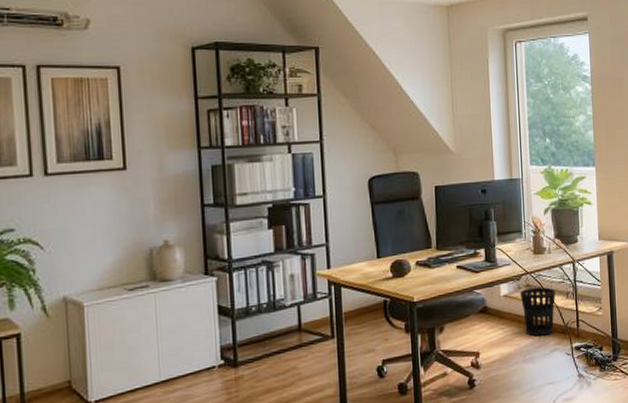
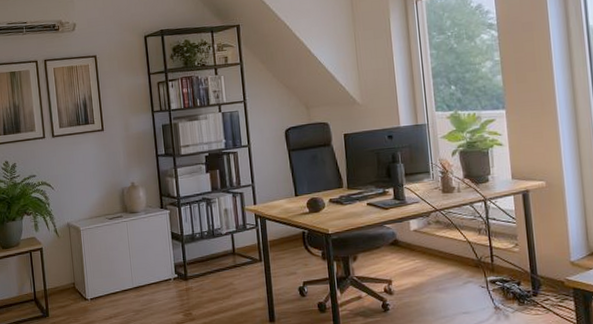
wastebasket: present [520,287,556,337] -> none [429,223,467,269]

